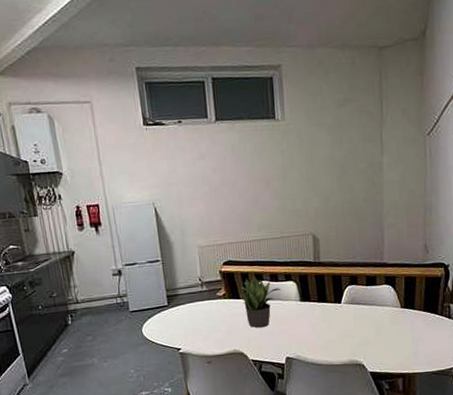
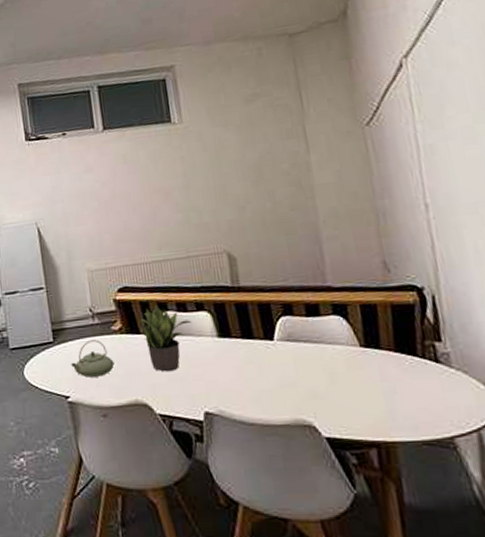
teapot: none [183,303,218,334] -> present [71,340,115,378]

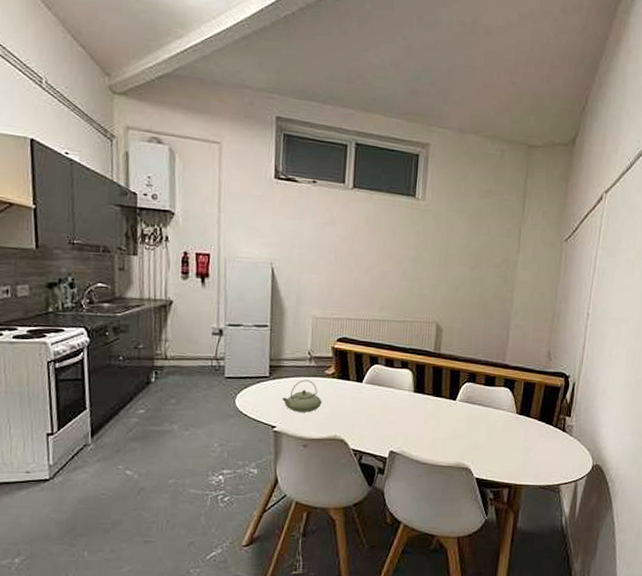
potted plant: present [137,305,192,372] -> none [349,357,395,415]

